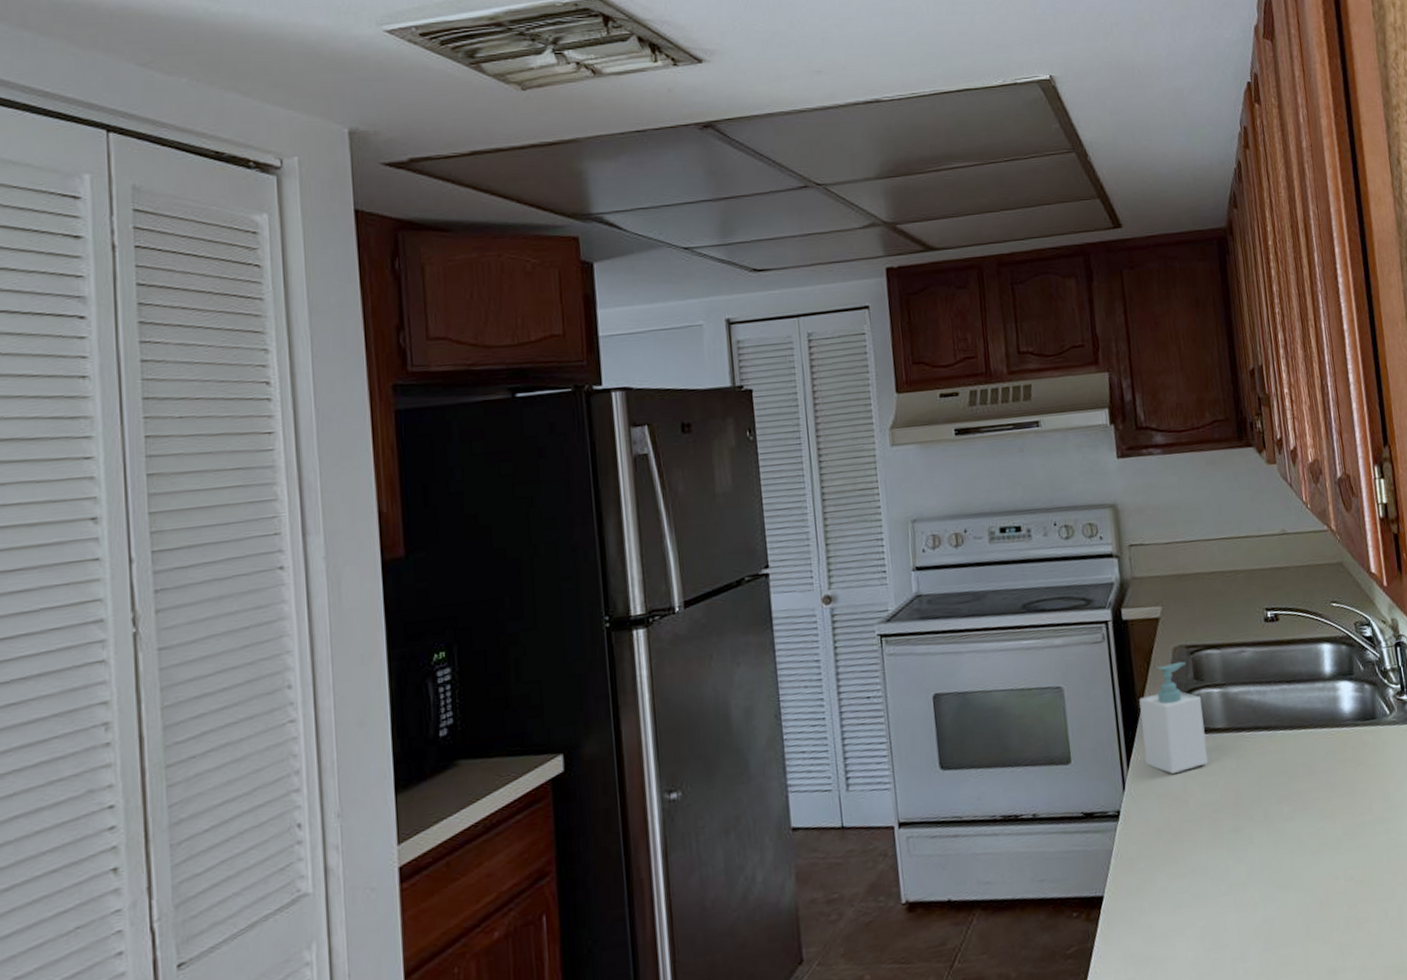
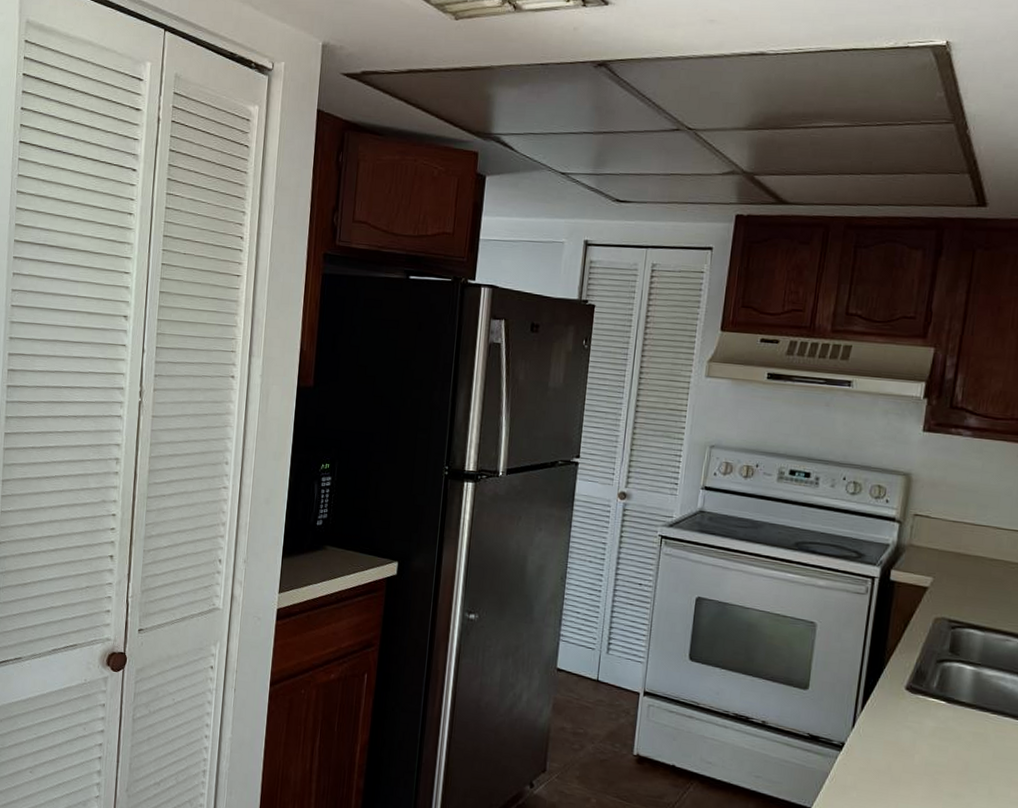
soap bottle: present [1139,661,1208,774] -> none [880,630,952,730]

